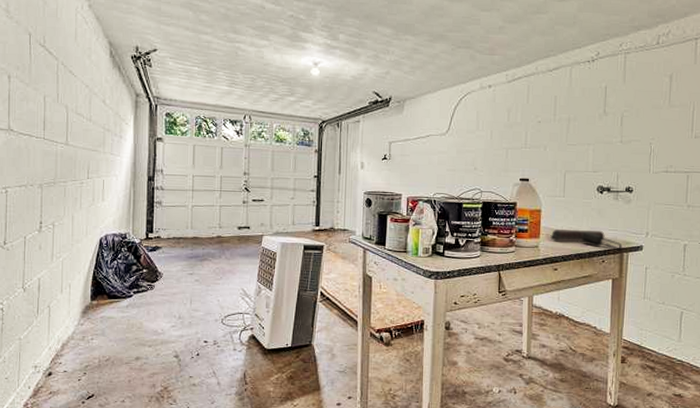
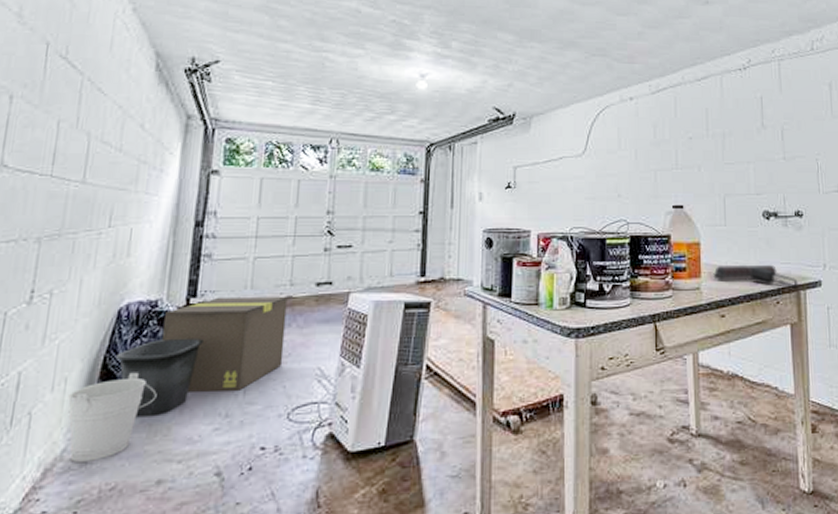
bucket: none [73,283,131,342] -> present [68,372,157,463]
waste bin: none [101,261,160,315] -> present [116,337,203,418]
cardboard box: none [131,234,218,301] -> present [161,297,288,392]

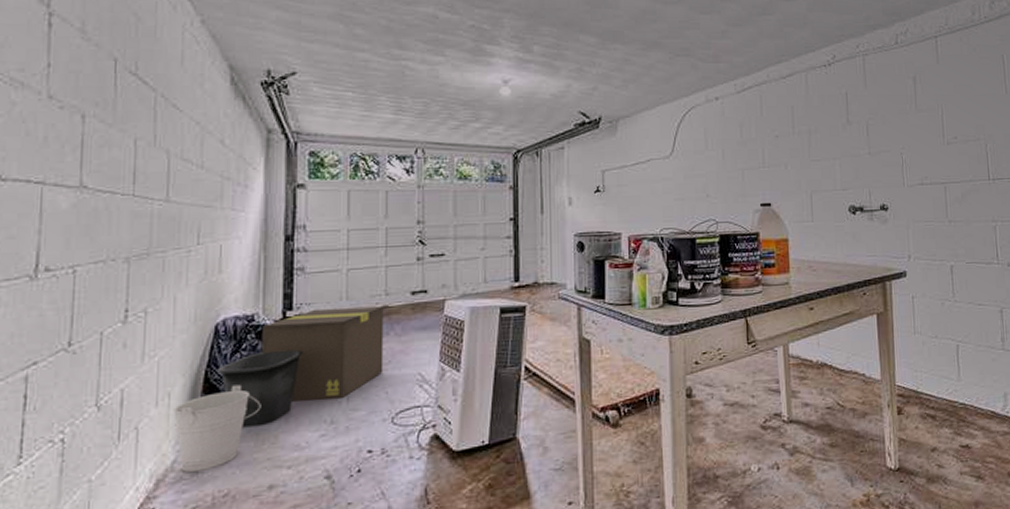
paint roller: present [713,264,798,289] -> none [801,257,884,280]

